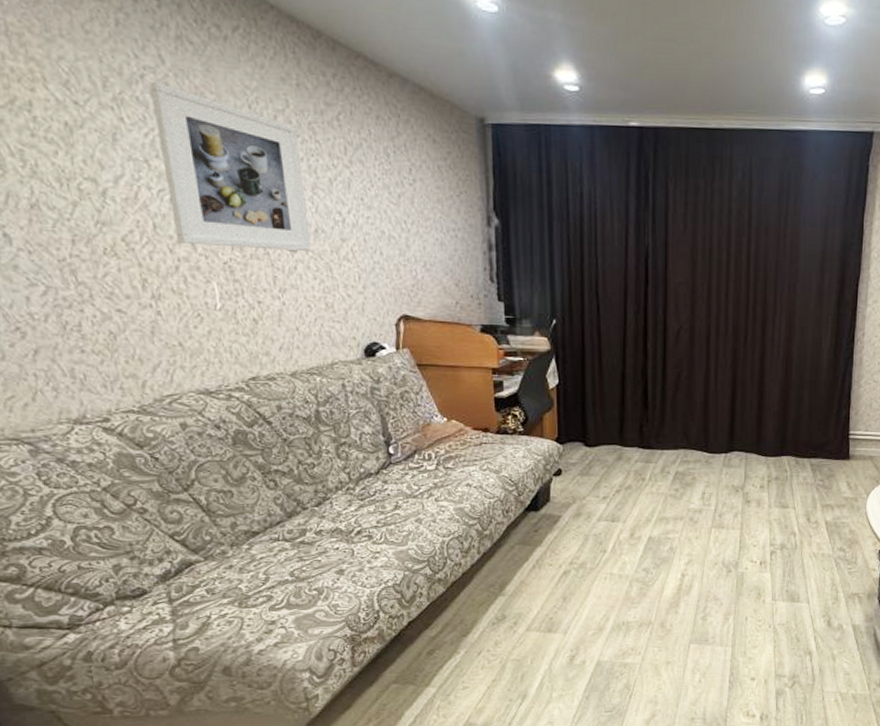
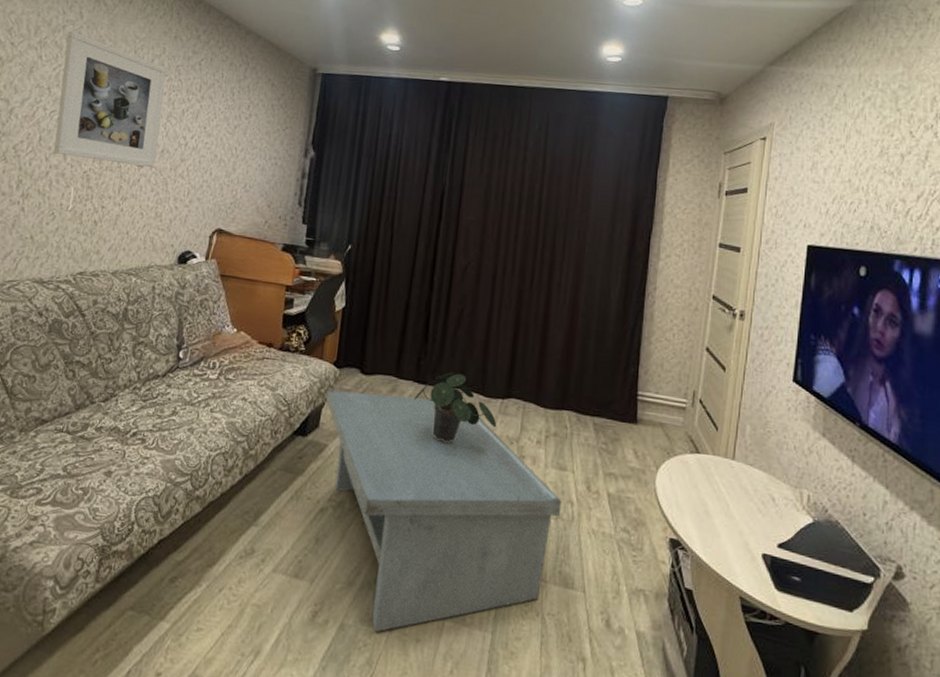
coffee table: none [552,461,786,663] -> present [325,389,562,633]
potted plant: none [640,434,722,497] -> present [413,371,497,442]

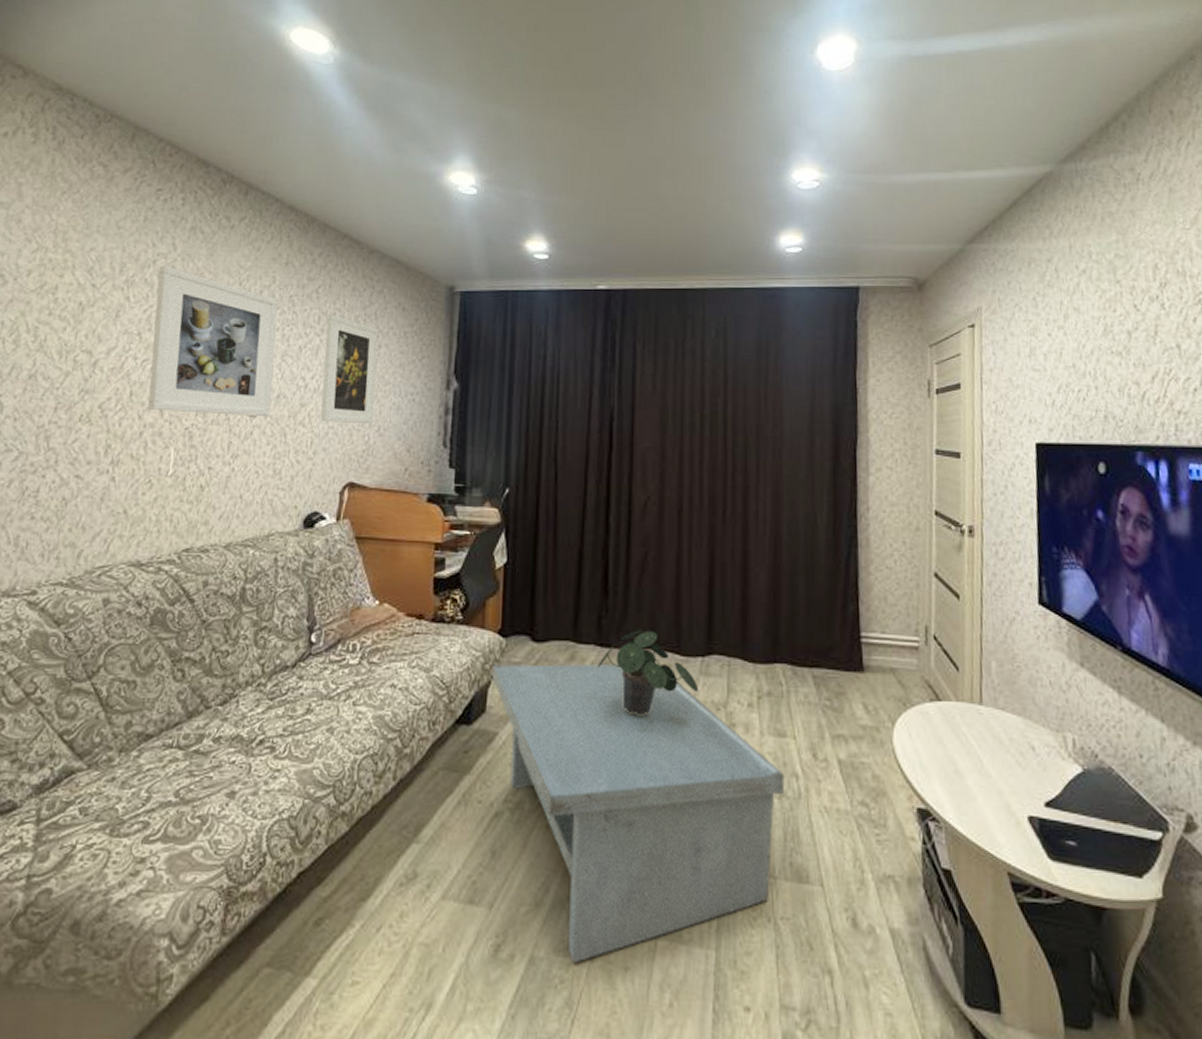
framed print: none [197,84,251,182] -> present [321,314,379,425]

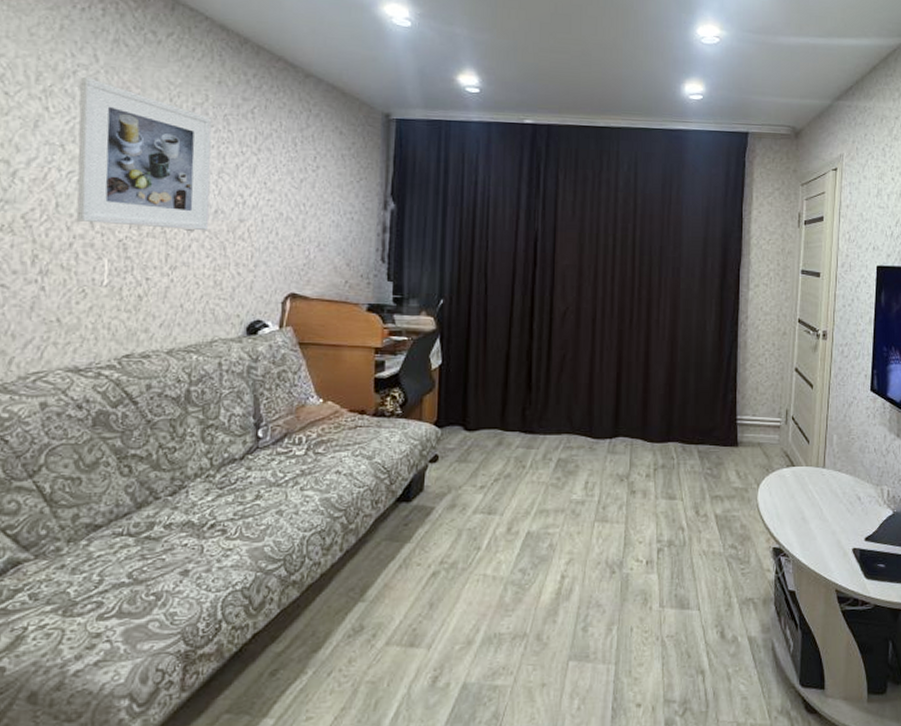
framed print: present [321,314,379,425] -> none [260,135,317,240]
coffee table: present [491,663,785,964] -> none [428,447,673,685]
potted plant: present [596,628,699,714] -> none [521,417,607,487]

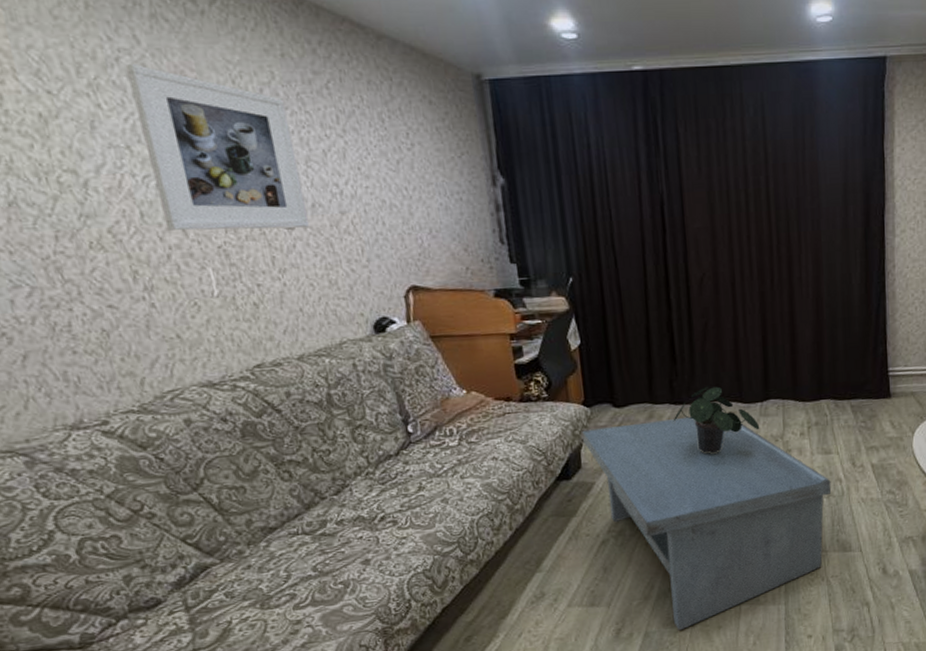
coffee table: none [428,447,673,685] -> present [581,416,832,631]
potted plant: none [521,417,607,487] -> present [673,386,760,453]

